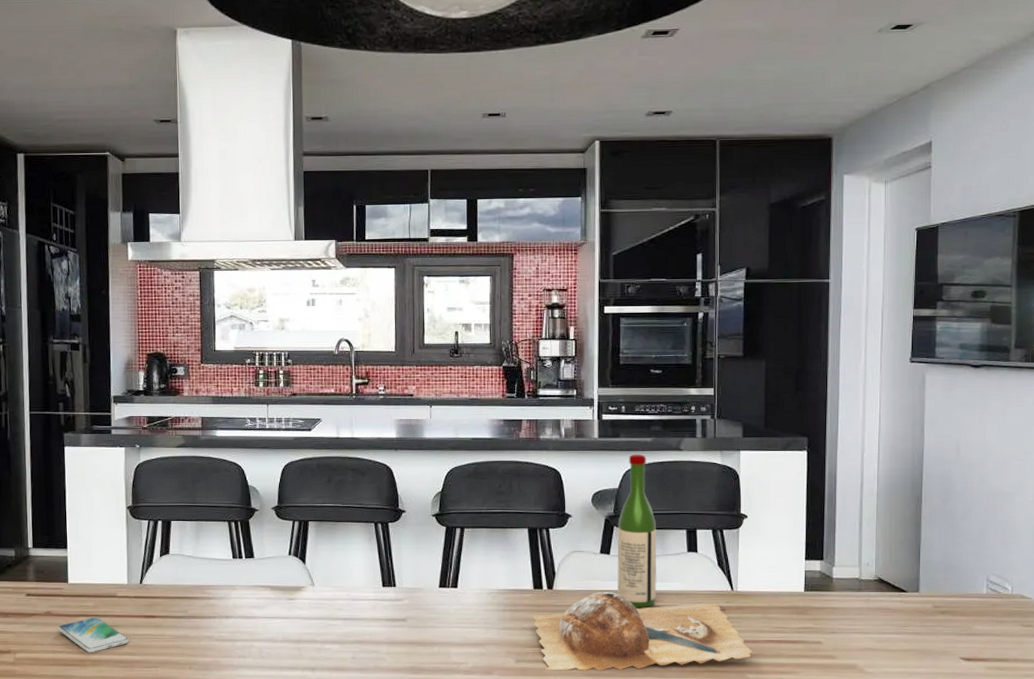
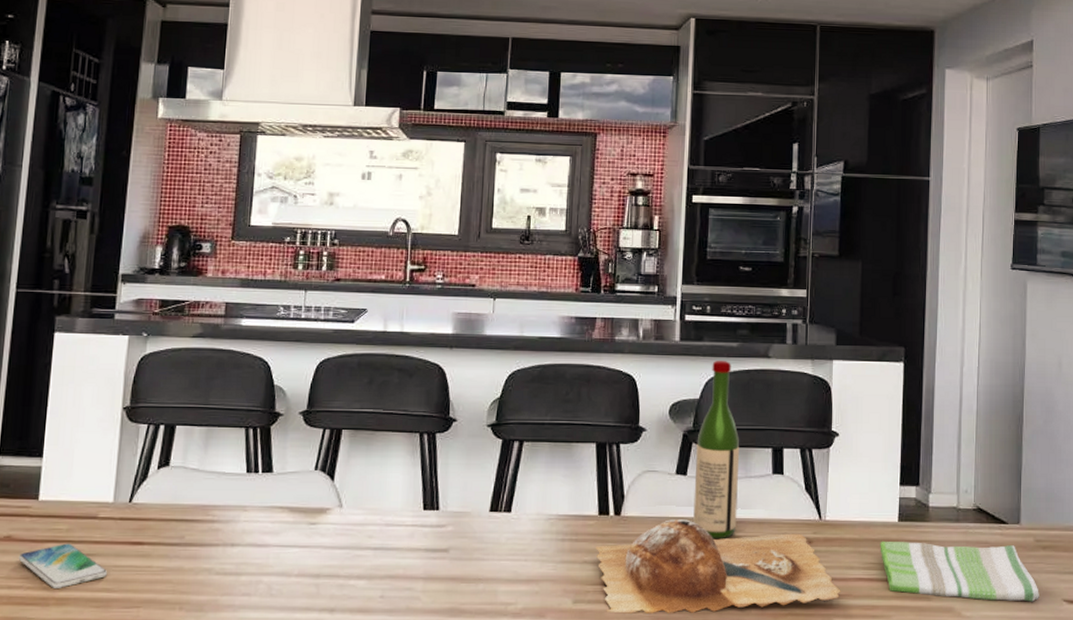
dish towel: none [787,608,938,660] -> present [880,541,1039,602]

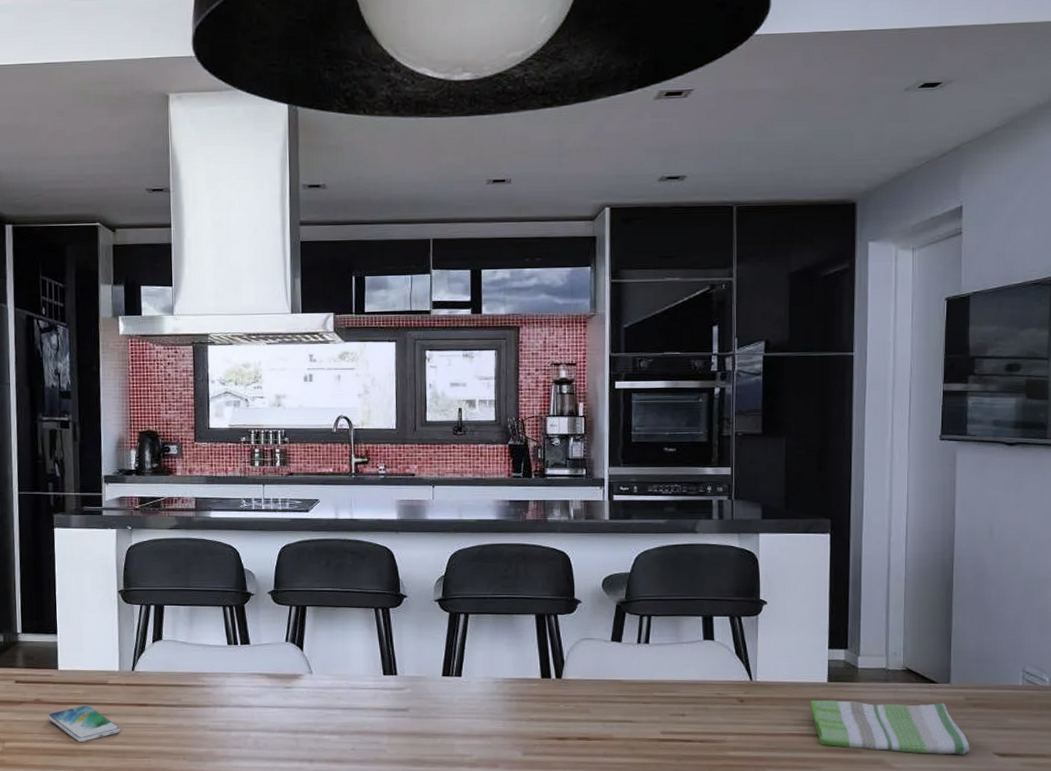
chopping board: present [596,519,841,614] -> none [540,682,773,764]
wine bottle: present [693,361,740,540] -> none [629,537,671,699]

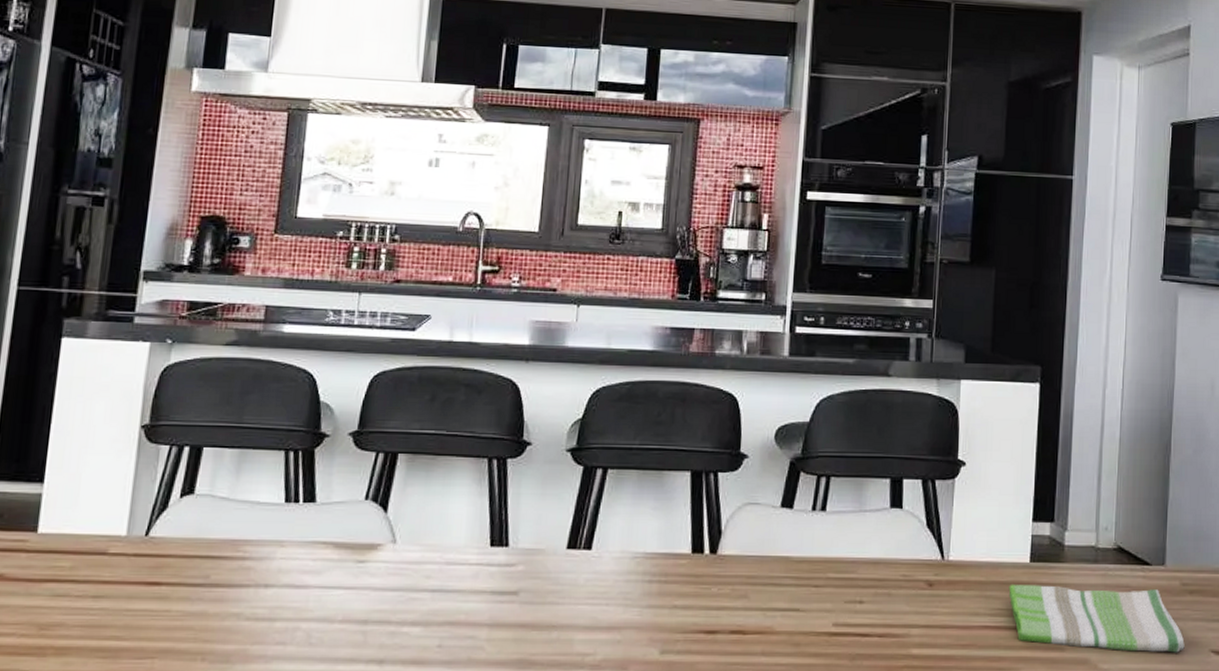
smartphone: present [47,705,121,743] -> none [11,583,118,637]

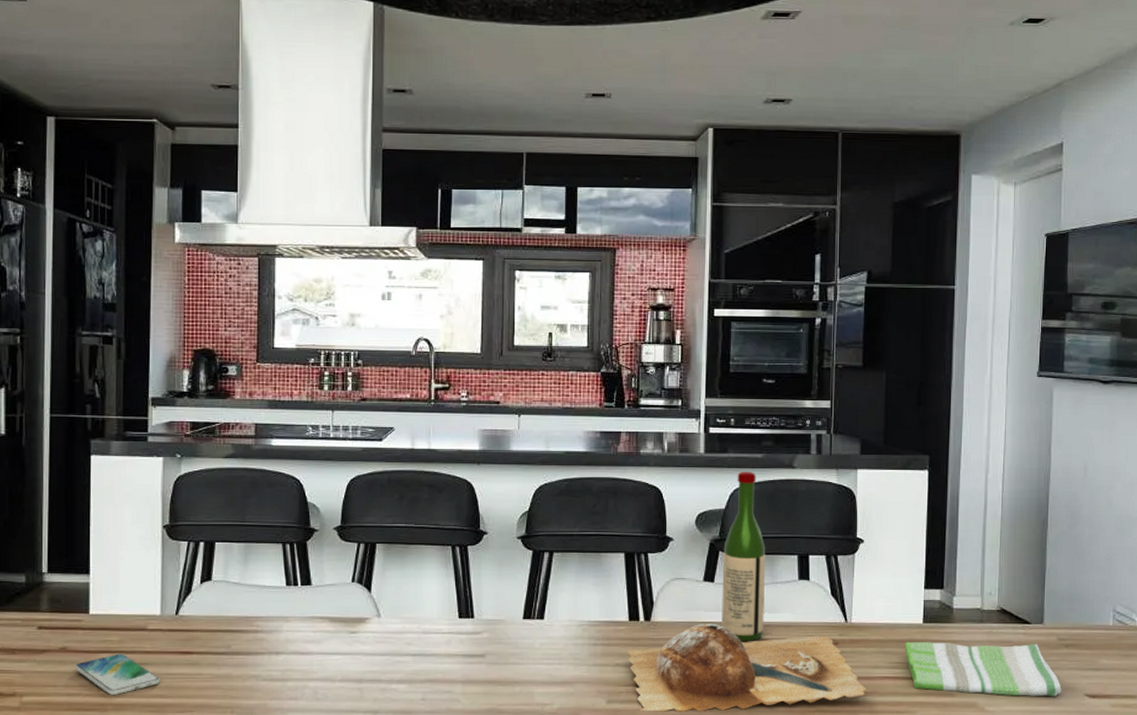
smartphone: none [11,583,118,637] -> present [74,653,161,696]
chopping board: none [688,559,964,666] -> present [627,624,867,712]
wine bottle: none [799,379,854,582] -> present [722,472,766,642]

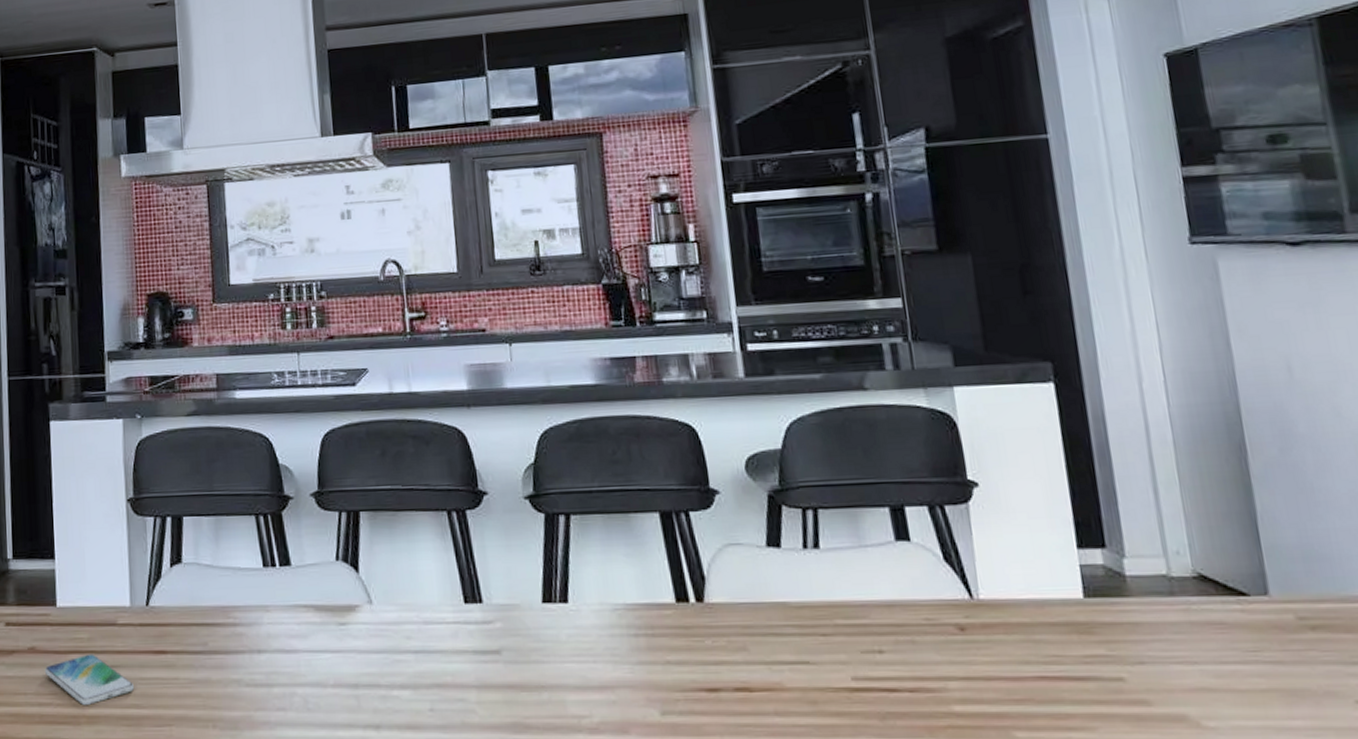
chopping board: present [627,624,867,712] -> none [679,604,1018,728]
wine bottle: present [722,472,766,642] -> none [787,398,858,629]
dish towel: present [904,641,1062,697] -> none [1062,624,1319,706]

